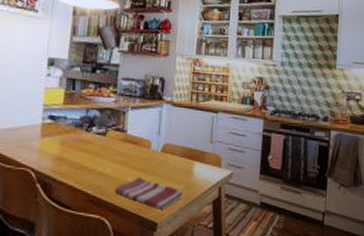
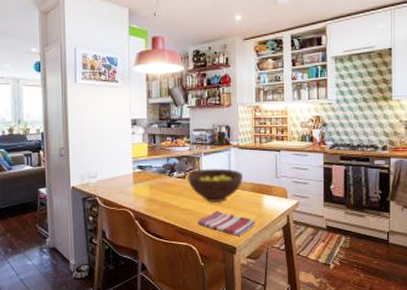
fruit bowl: none [108,125,174,168] -> present [187,168,243,203]

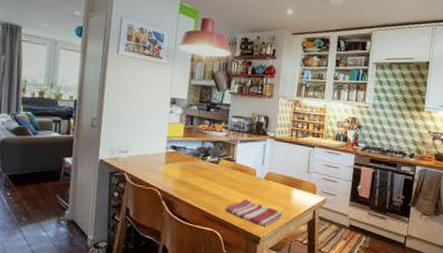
fruit bowl: present [187,168,243,203] -> none [220,156,276,191]

